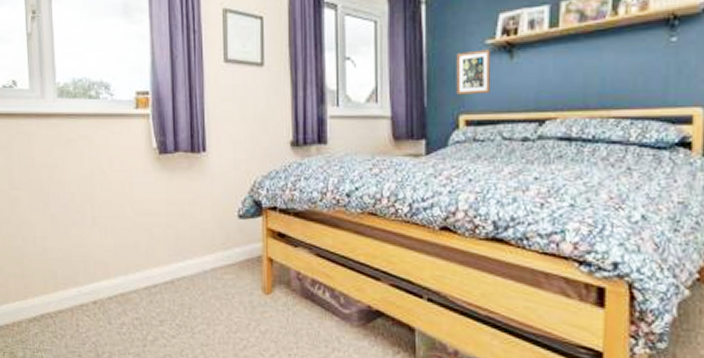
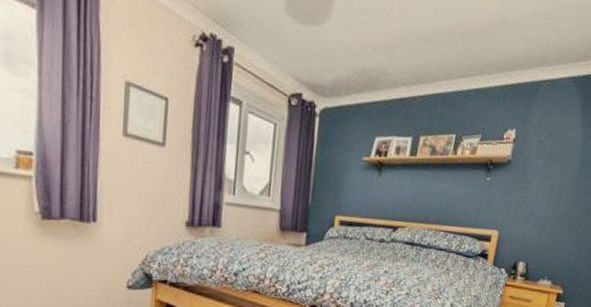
picture frame: present [456,49,490,95] -> none [335,163,365,202]

